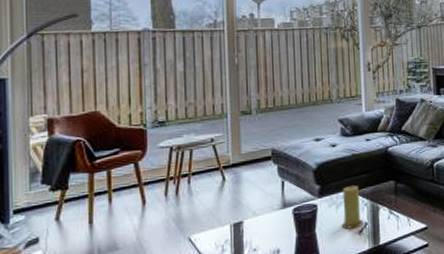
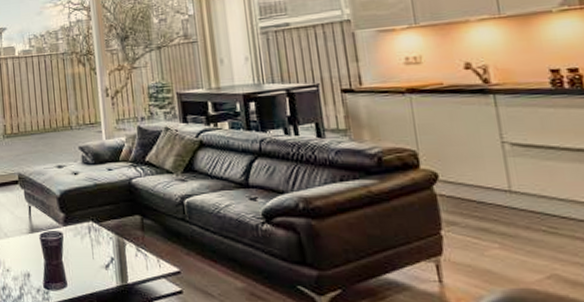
candle: present [341,185,364,229] -> none [86,217,110,262]

